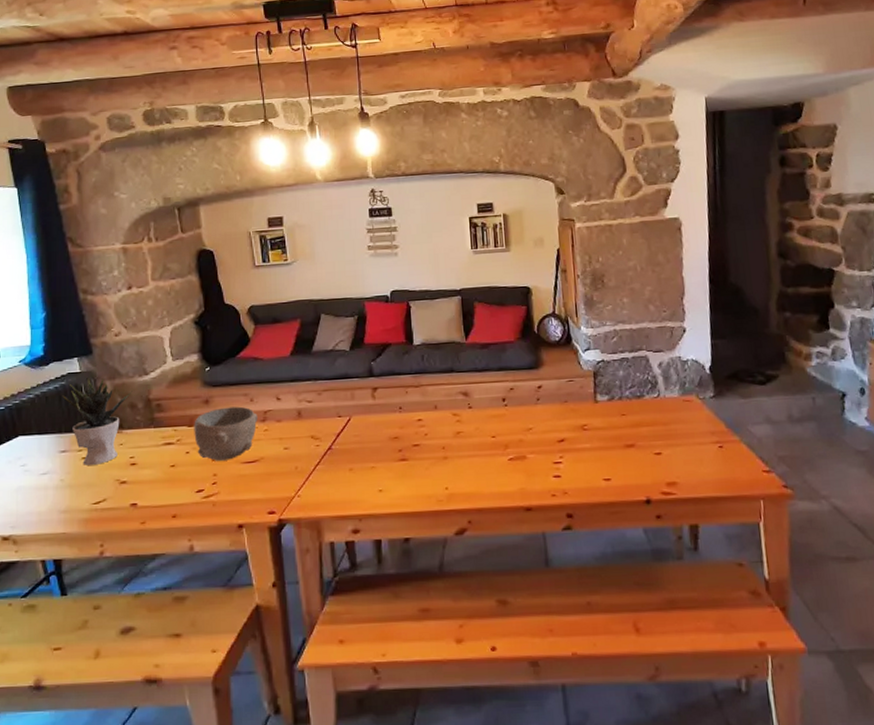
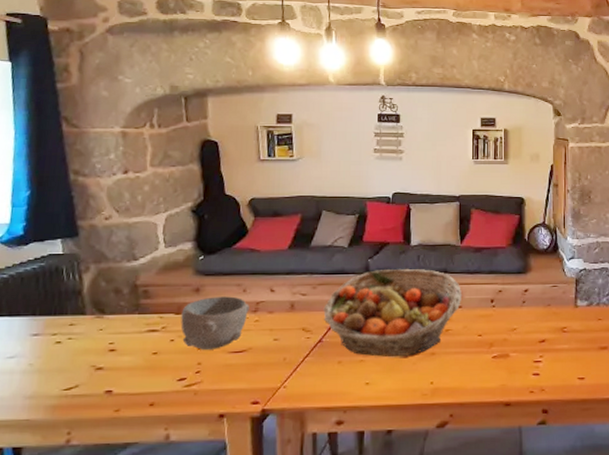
potted plant: present [62,378,132,465] -> none [40,260,119,350]
fruit basket: none [330,369,471,463] -> present [323,268,461,357]

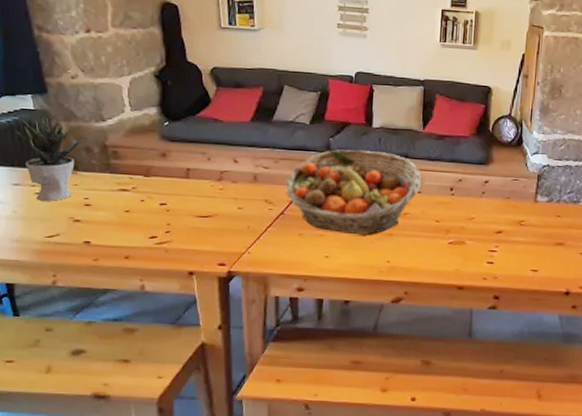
potted plant: none [40,260,119,350] -> present [15,116,88,201]
bowl: present [181,296,249,350] -> none [150,162,214,213]

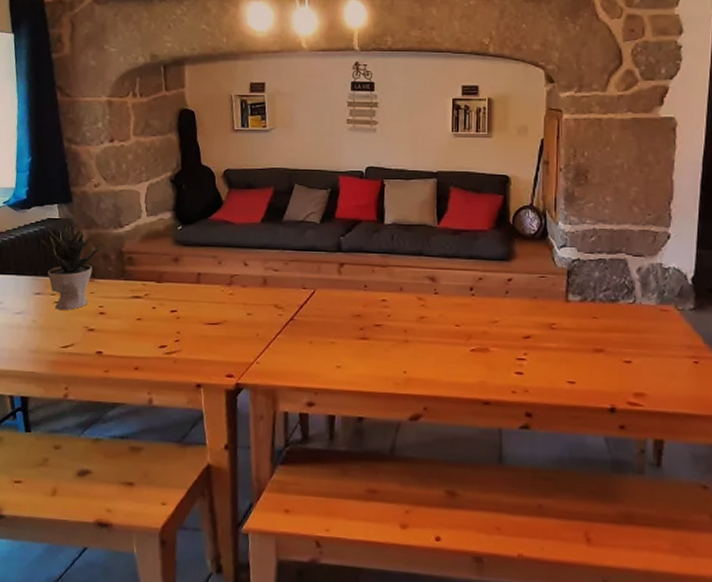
fruit basket: present [285,149,421,235] -> none [295,248,438,341]

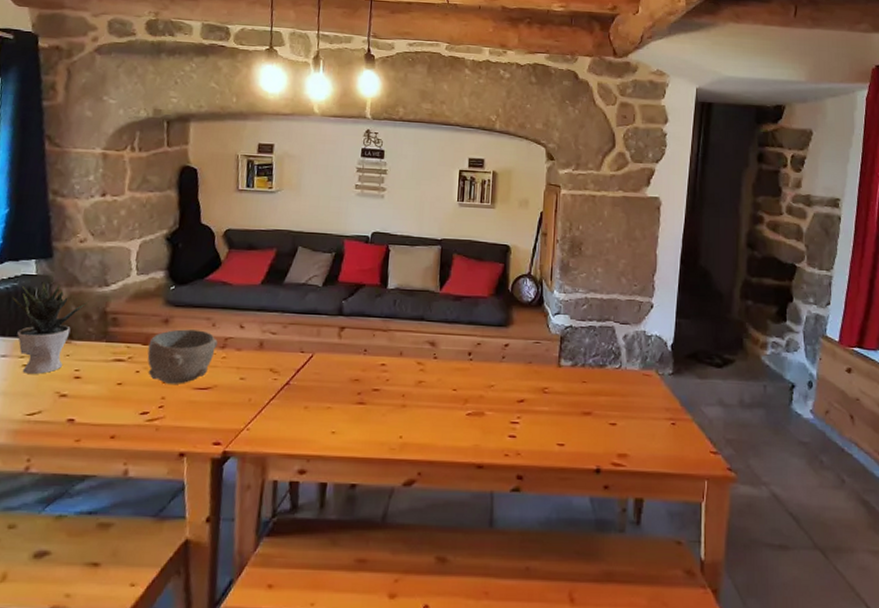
bowl: none [161,267,224,320] -> present [147,329,218,384]

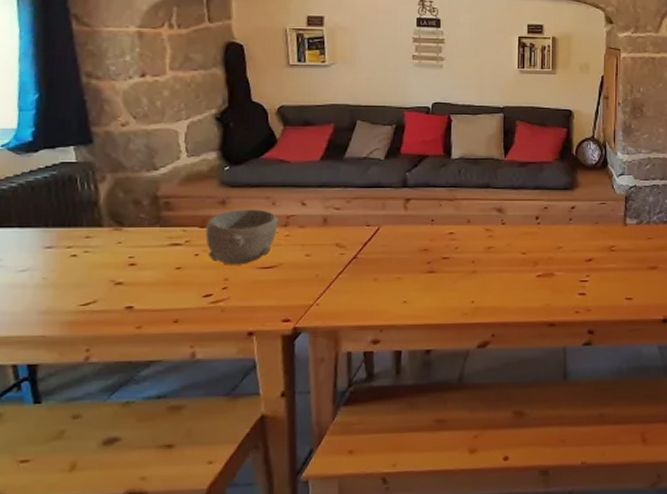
potted plant: present [12,282,89,374] -> none [52,169,138,263]

